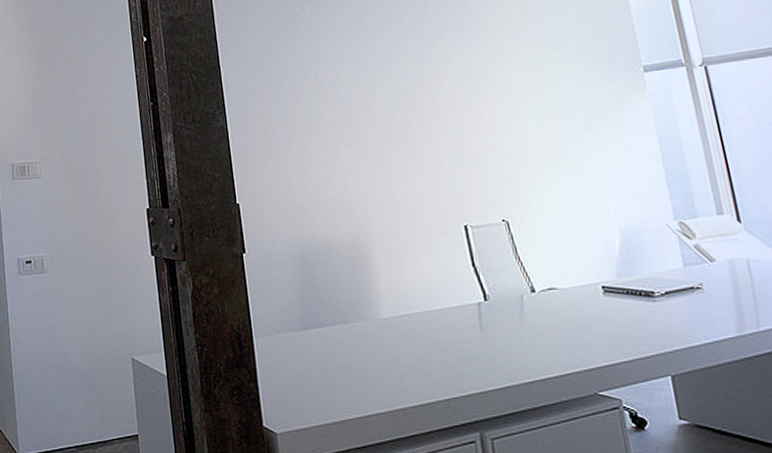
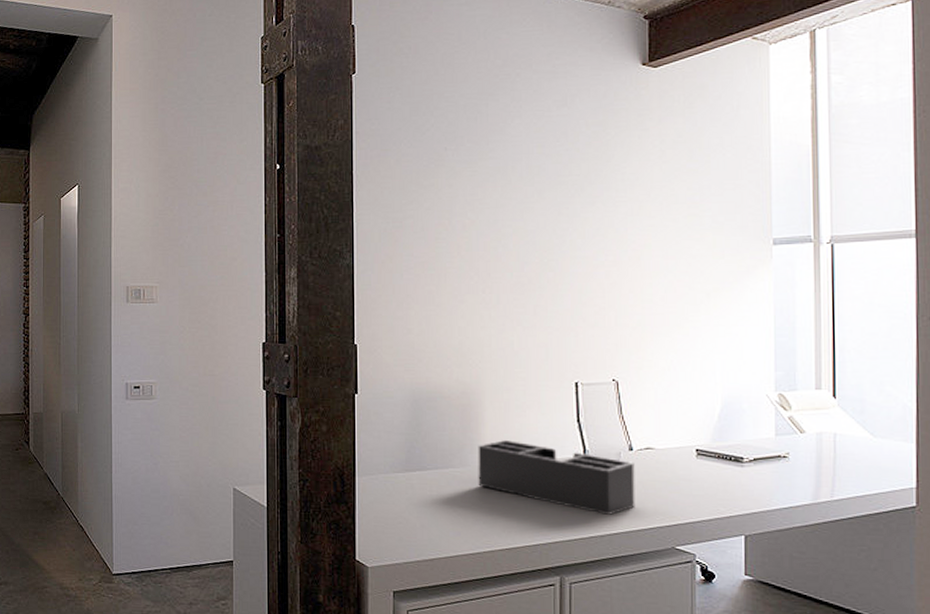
desk organizer: none [373,289,548,362] -> present [478,439,635,515]

